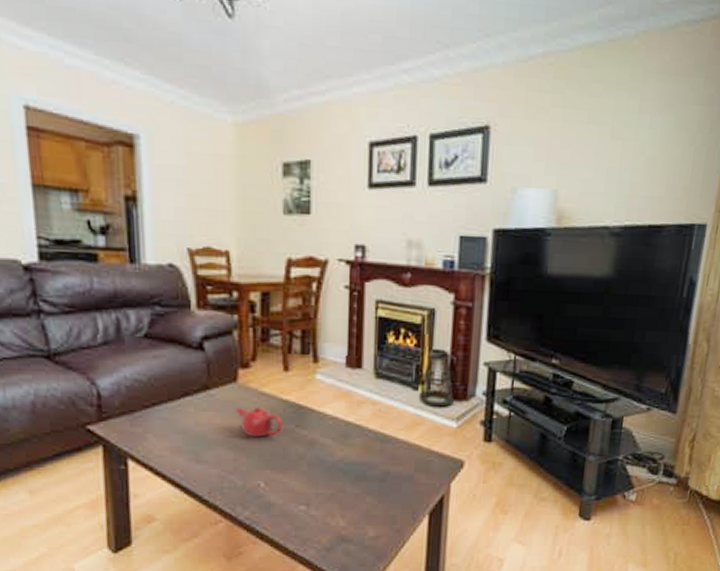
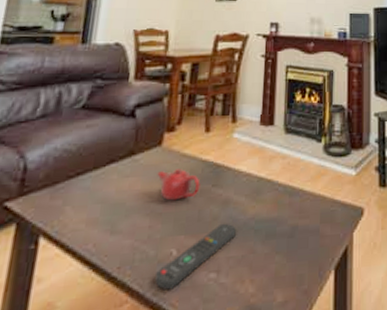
remote control: none [246,462,324,516] -> present [155,223,236,290]

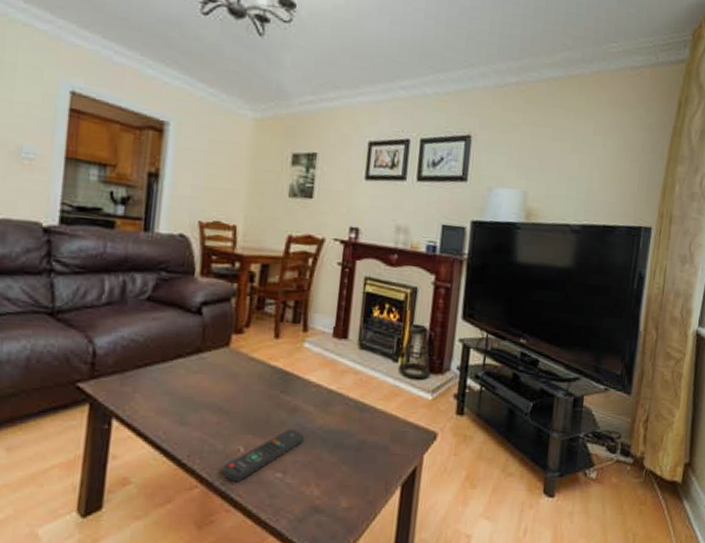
teapot: present [157,169,200,201] -> none [224,371,269,402]

